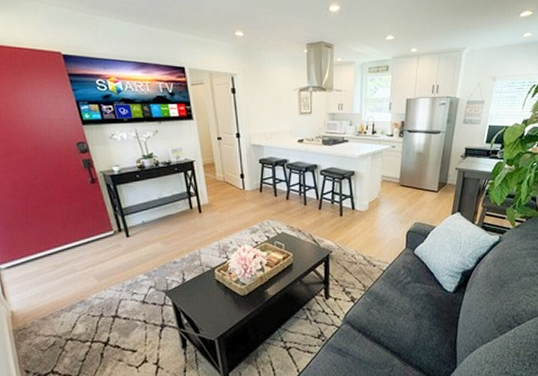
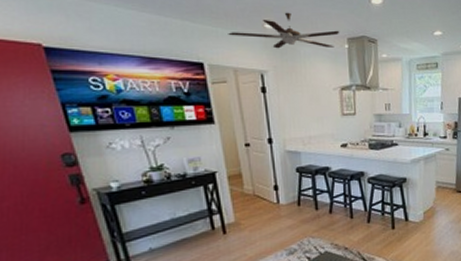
ceiling fan: none [205,21,300,54] -> present [228,12,340,49]

